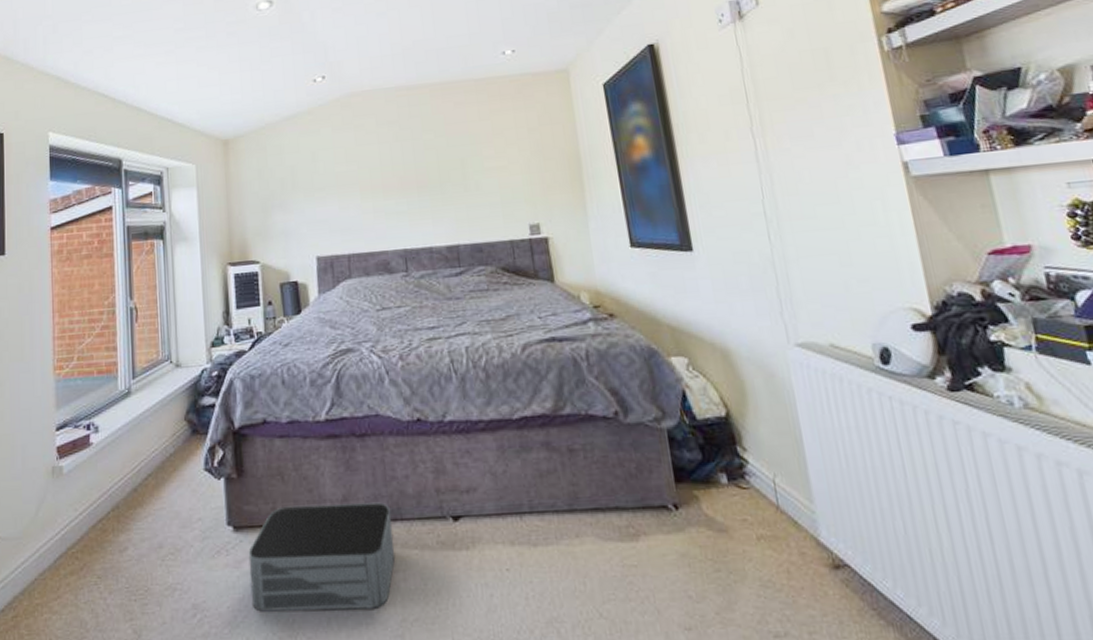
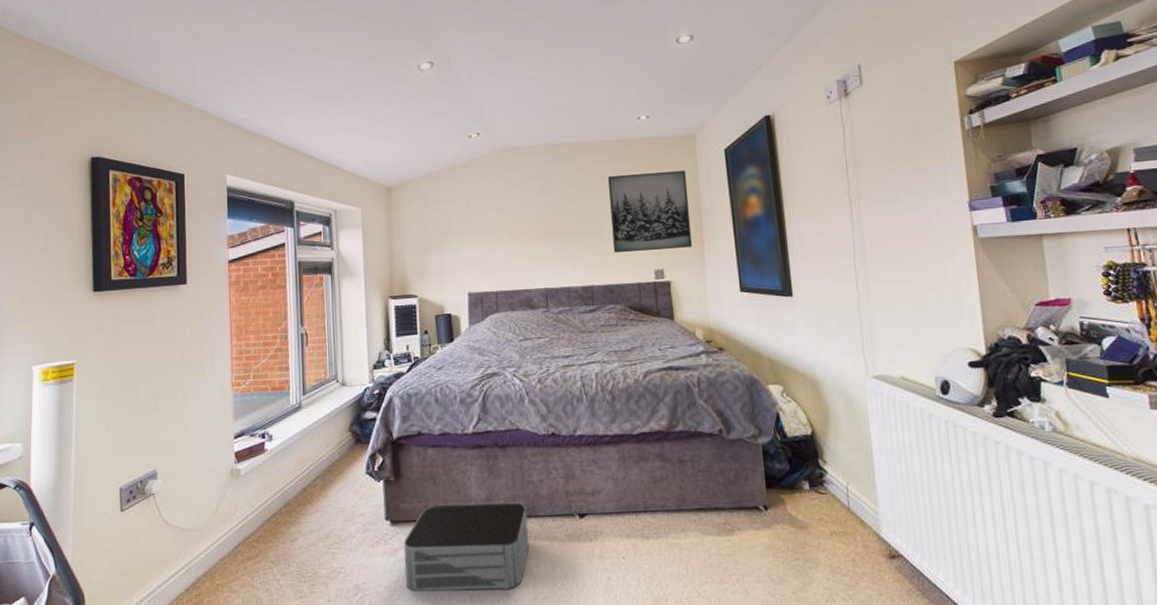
wall art: none [470,110,572,207] -> present [607,171,693,254]

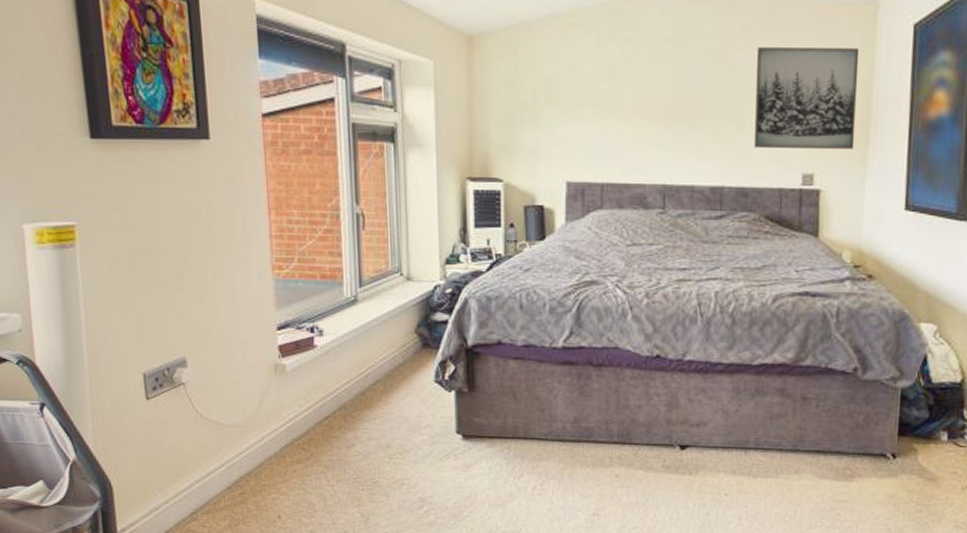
storage bin: present [403,502,530,591] -> none [476,422,621,516]

